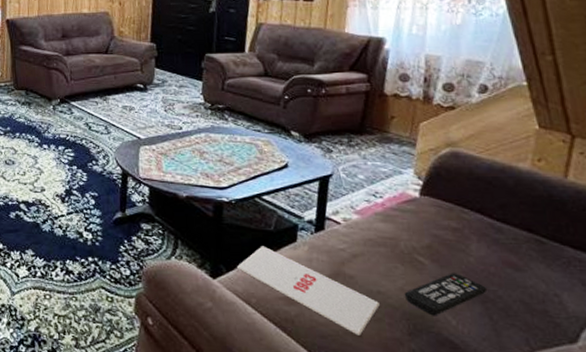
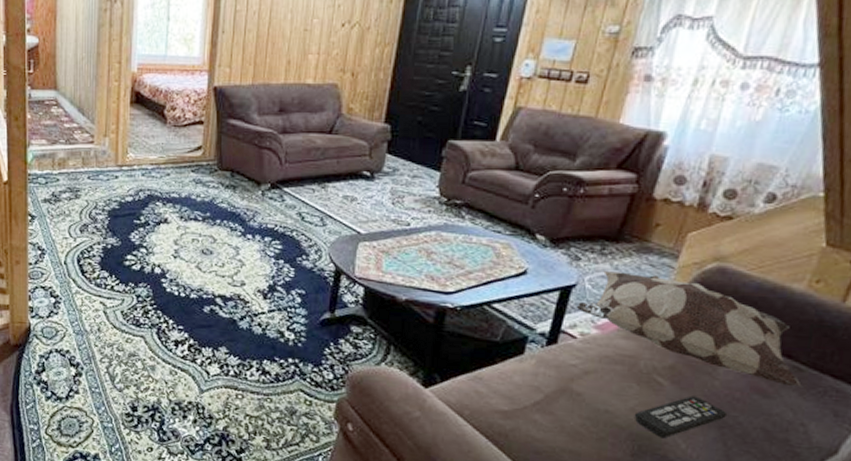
magazine: present [237,246,380,336] -> none [453,356,605,454]
decorative pillow: none [335,160,547,259] -> present [576,270,802,388]

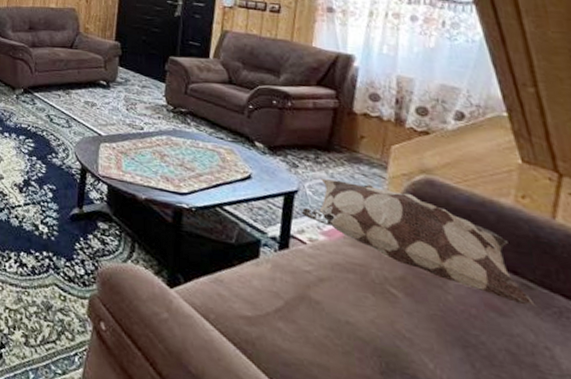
remote control: present [634,396,726,439] -> none [375,310,467,356]

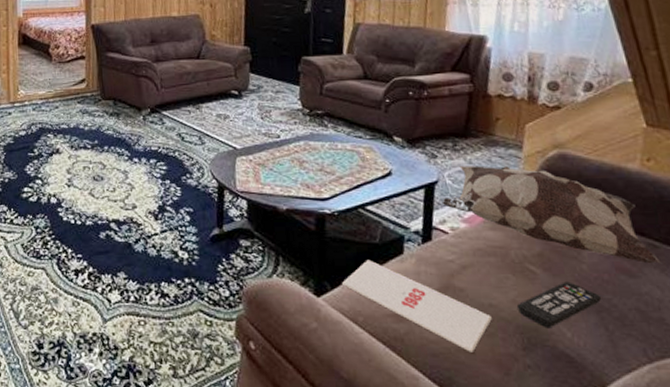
magazine: none [196,258,348,368] -> present [342,259,492,352]
remote control: none [375,310,467,356] -> present [516,281,601,329]

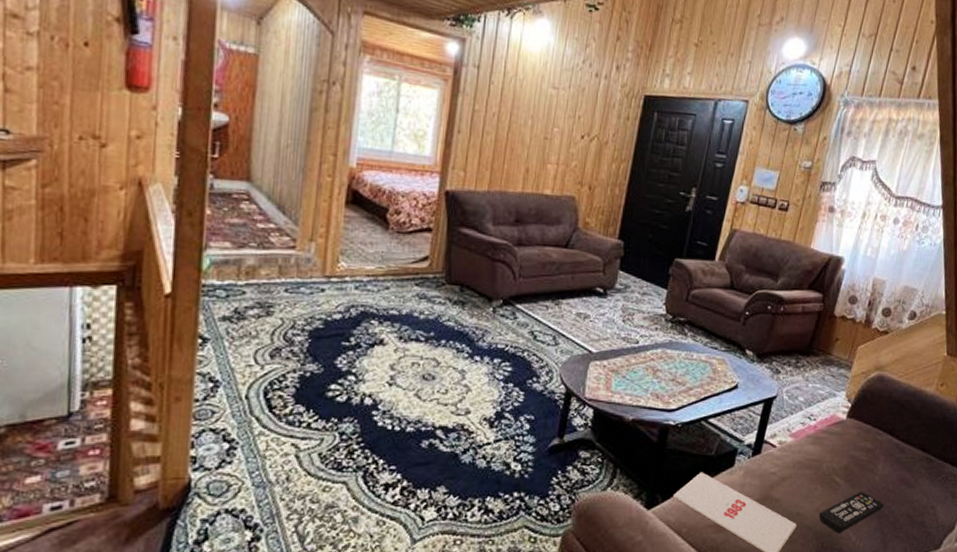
decorative pillow: present [442,165,661,264] -> none [776,381,932,476]

